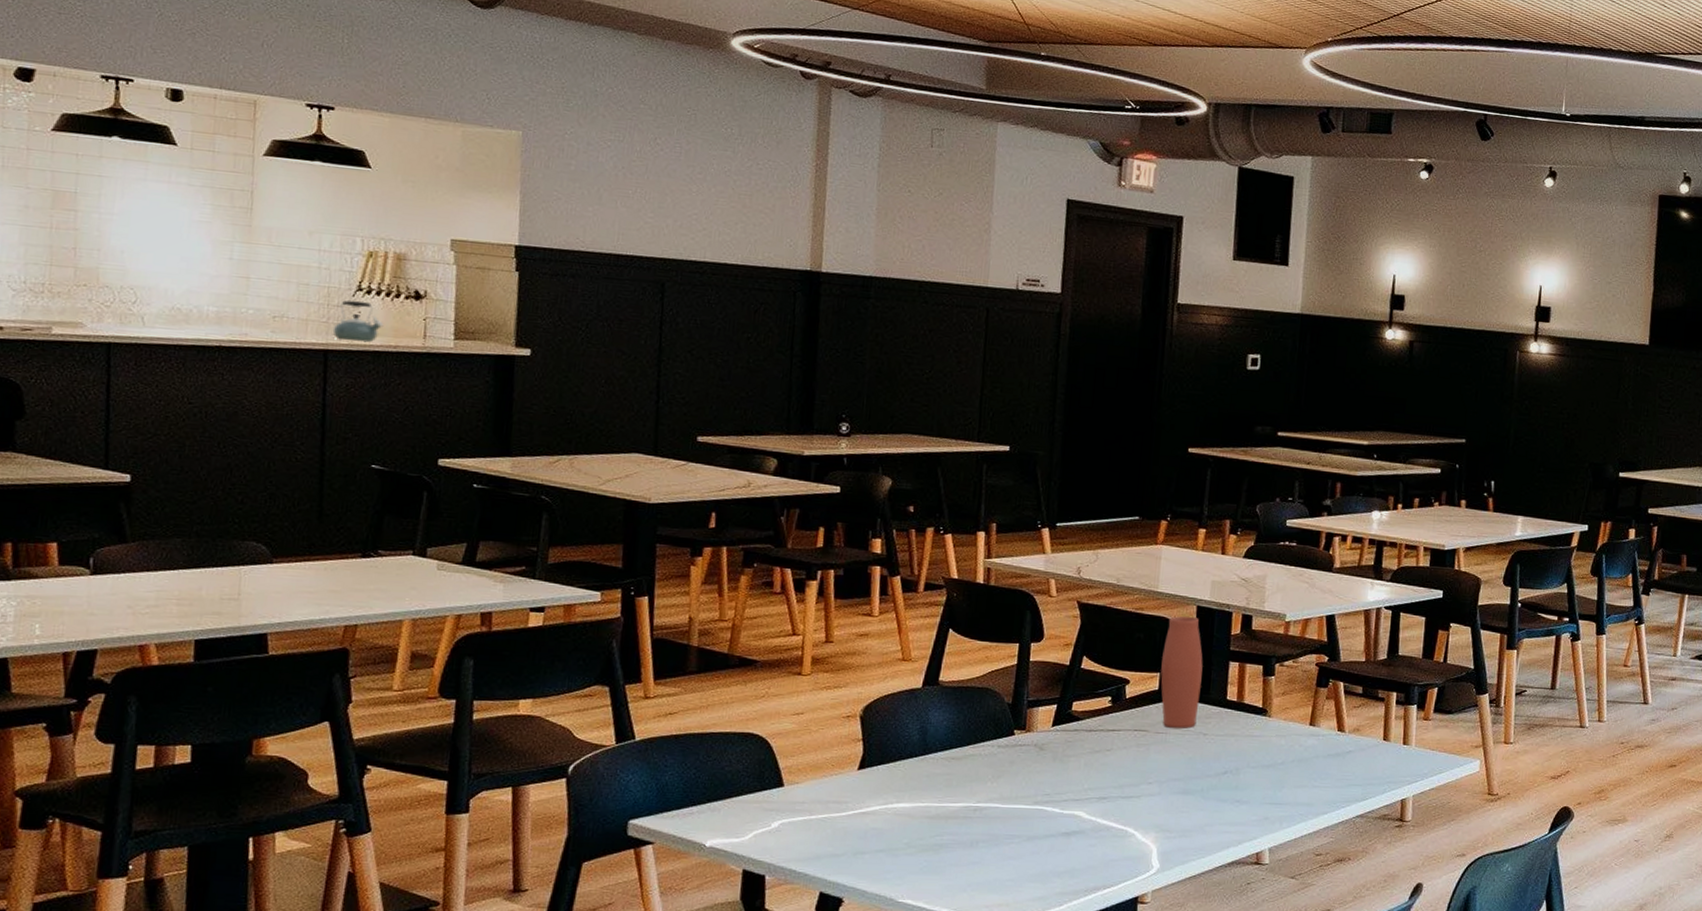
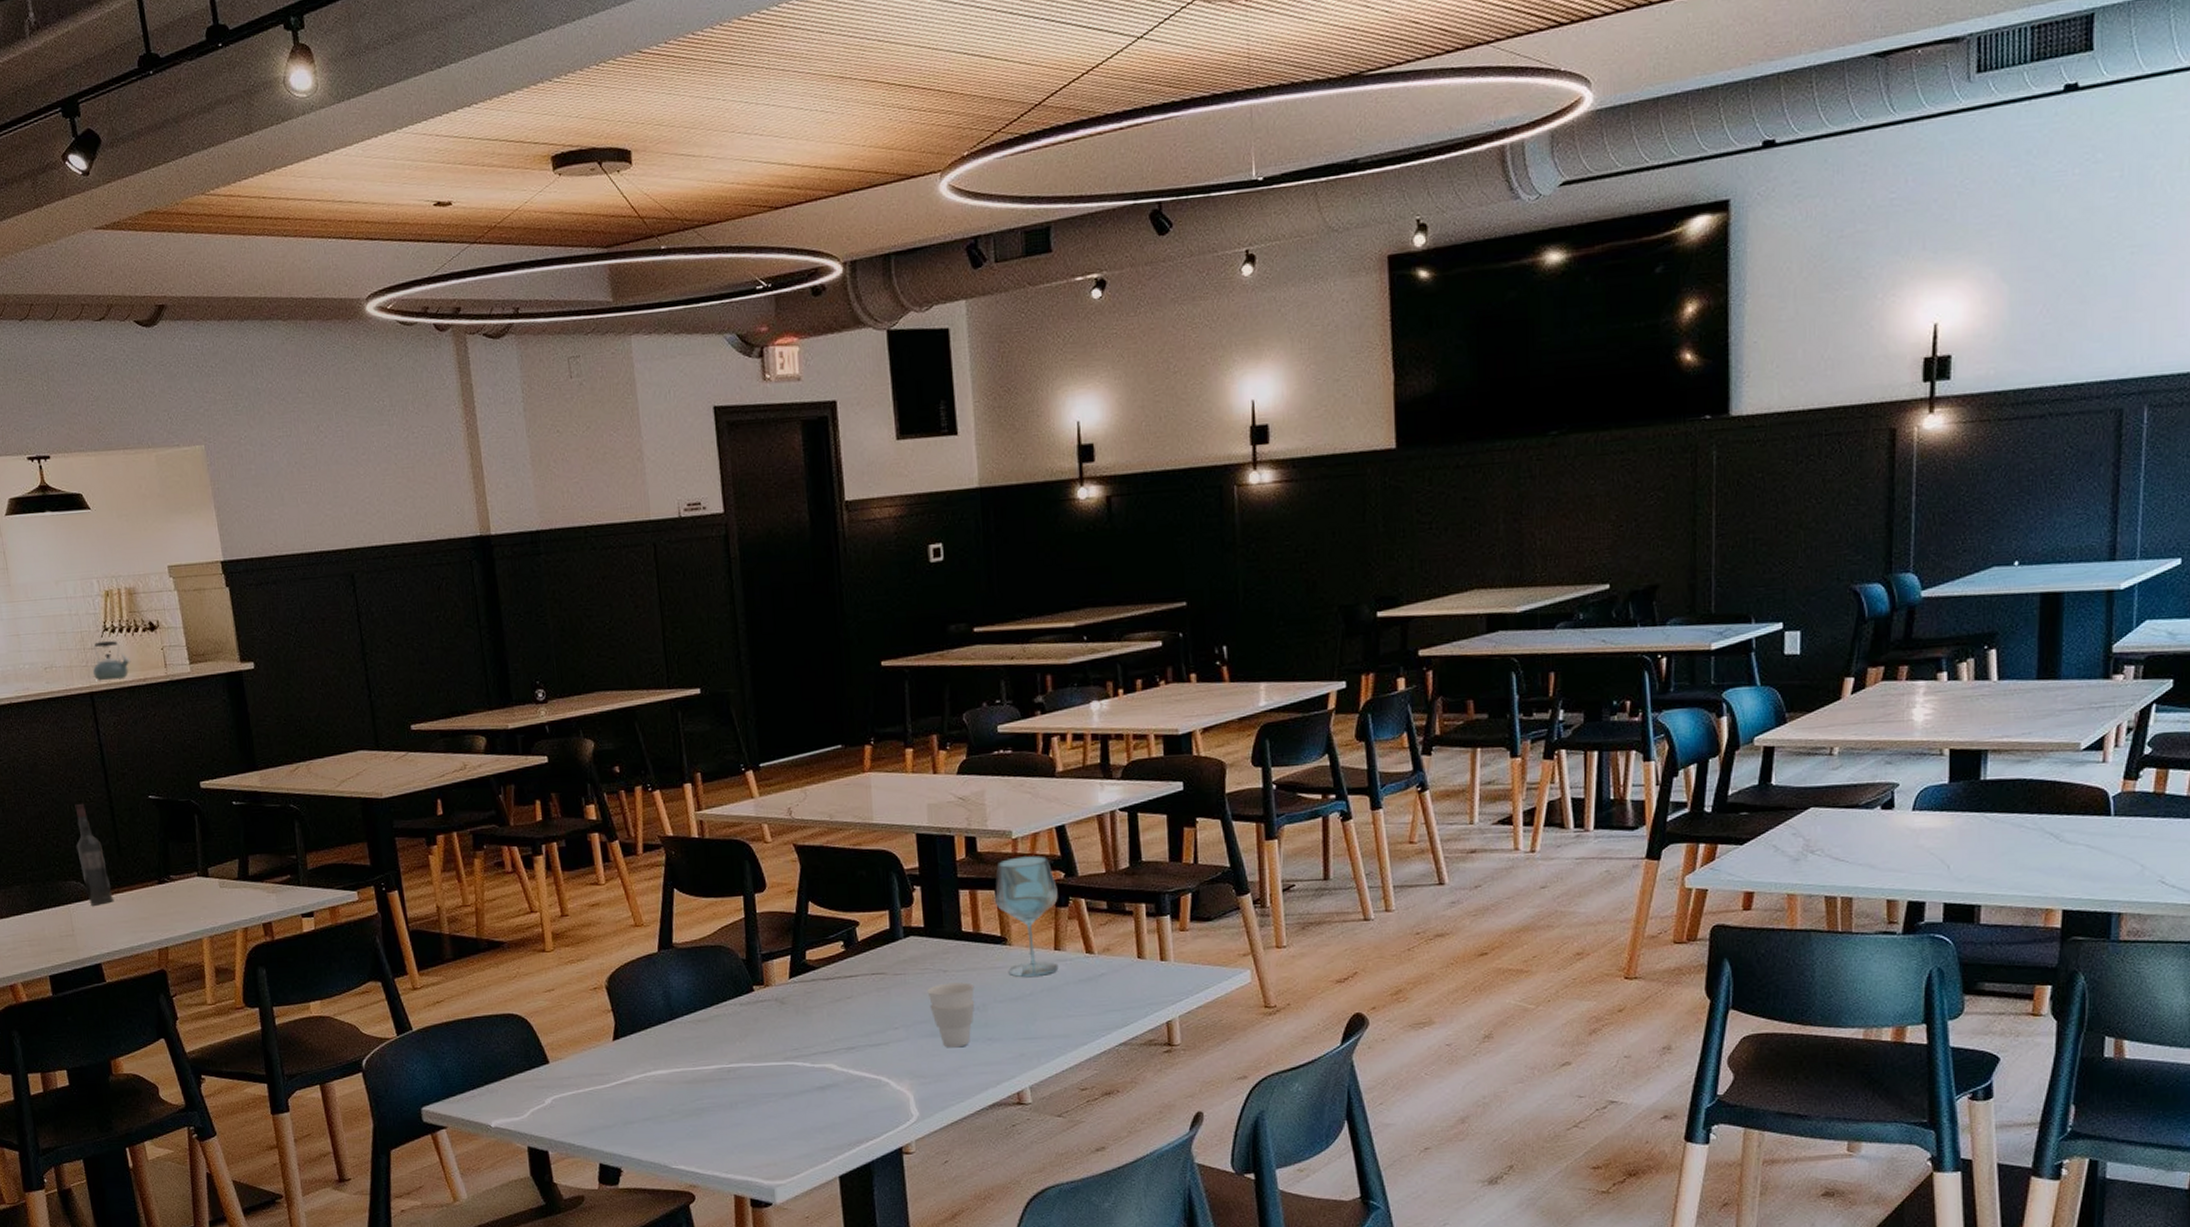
wine bottle: none [266,461,301,572] -> present [75,803,113,906]
vase: present [1160,616,1203,730] -> none [888,845,934,969]
cup: none [1185,745,1231,807] -> present [927,982,975,1048]
wine glass: none [1262,638,1320,748] -> present [995,856,1059,978]

